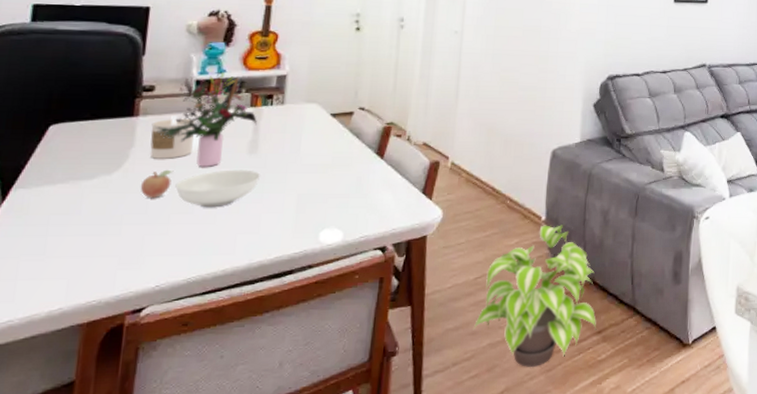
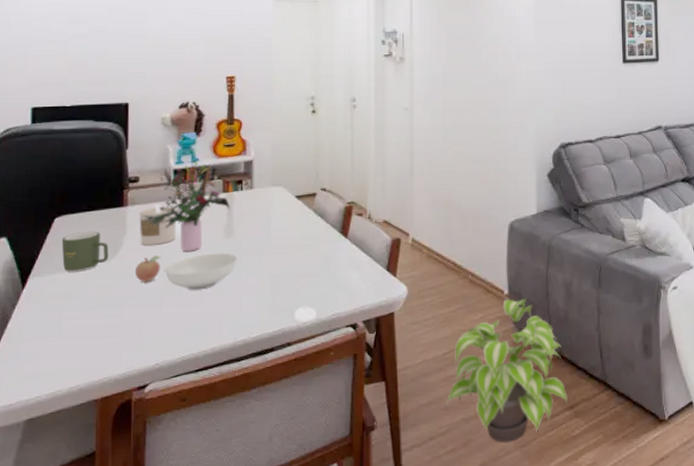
mug: none [54,141,112,185] -> present [61,231,109,272]

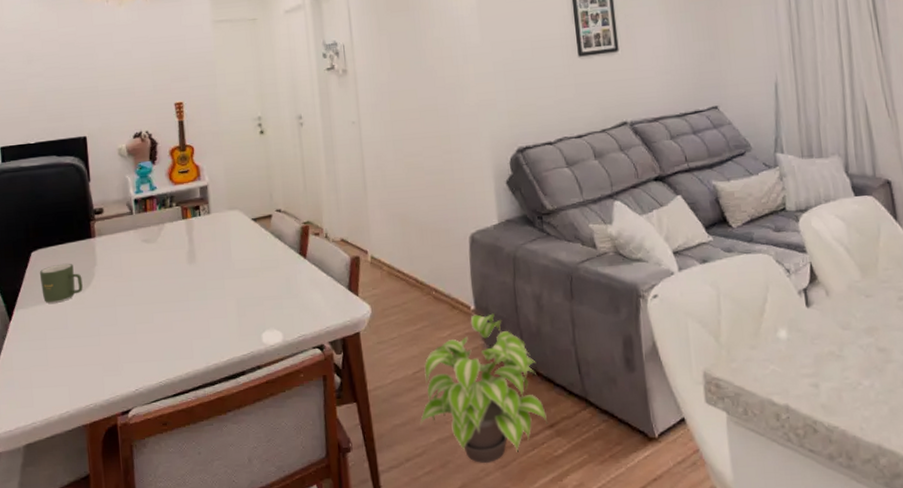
fruit: present [134,255,162,282] -> none [108,283,131,311]
candle: present [139,204,176,245] -> none [106,233,143,275]
bouquet: present [143,158,230,251] -> none [110,186,191,279]
bowl: present [164,253,238,290] -> none [135,278,203,317]

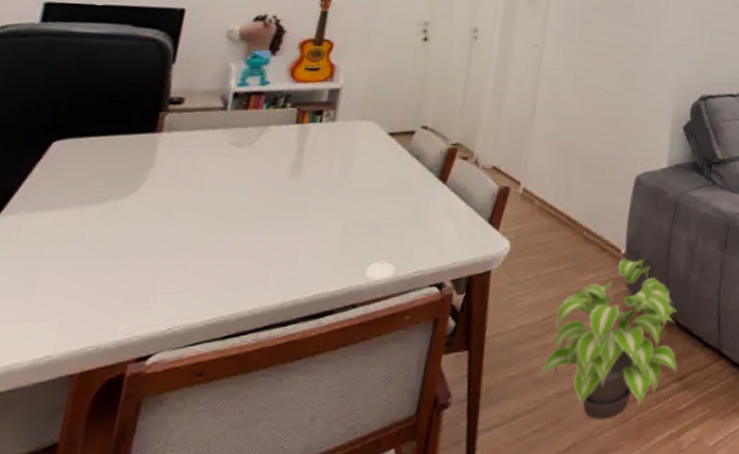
mug: present [39,263,83,304] -> none [54,160,126,210]

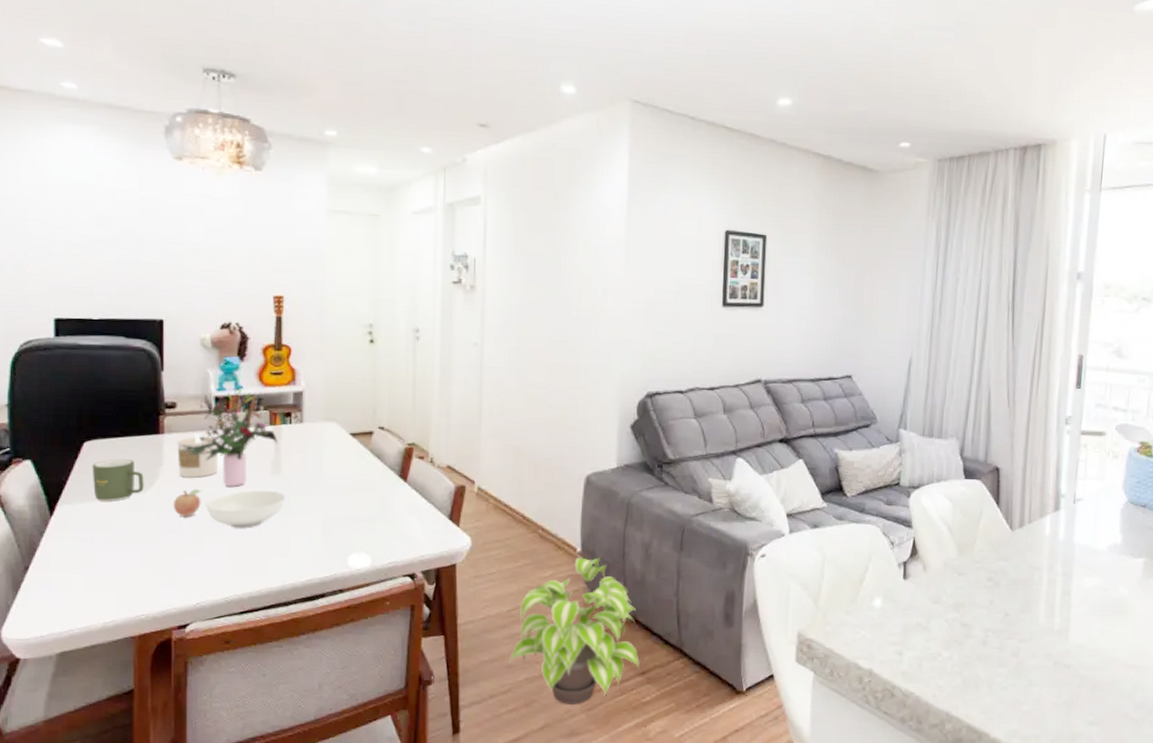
mug: none [54,160,126,210] -> present [92,458,144,501]
fruit: none [157,193,200,226] -> present [173,488,203,517]
candle: none [172,132,230,182] -> present [177,433,218,478]
bouquet: none [180,80,303,191] -> present [181,385,278,487]
bowl: none [199,194,303,238] -> present [205,490,286,528]

